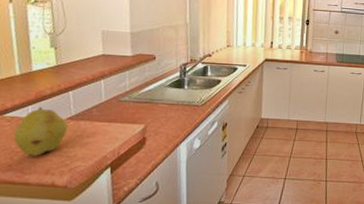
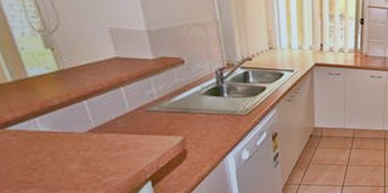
fruit: present [13,107,68,156] -> none [24,119,92,172]

